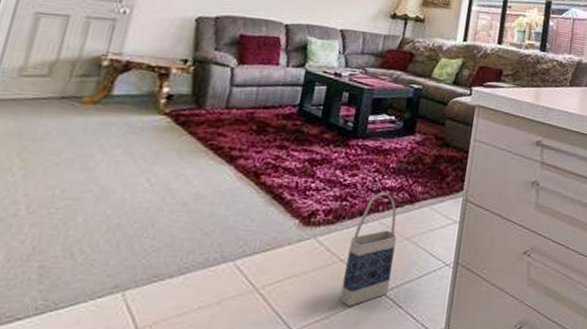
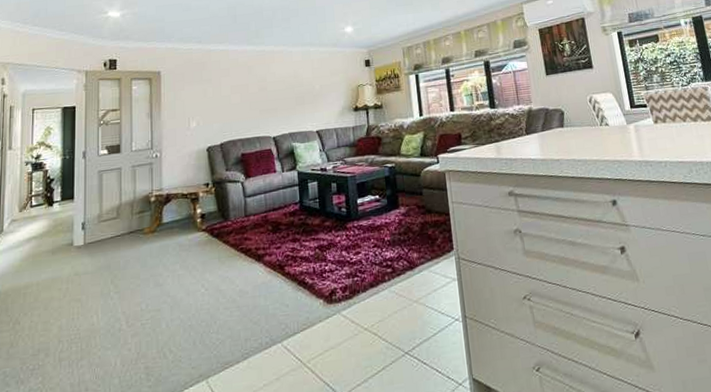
bag: present [339,192,397,306] -> none [369,263,411,369]

